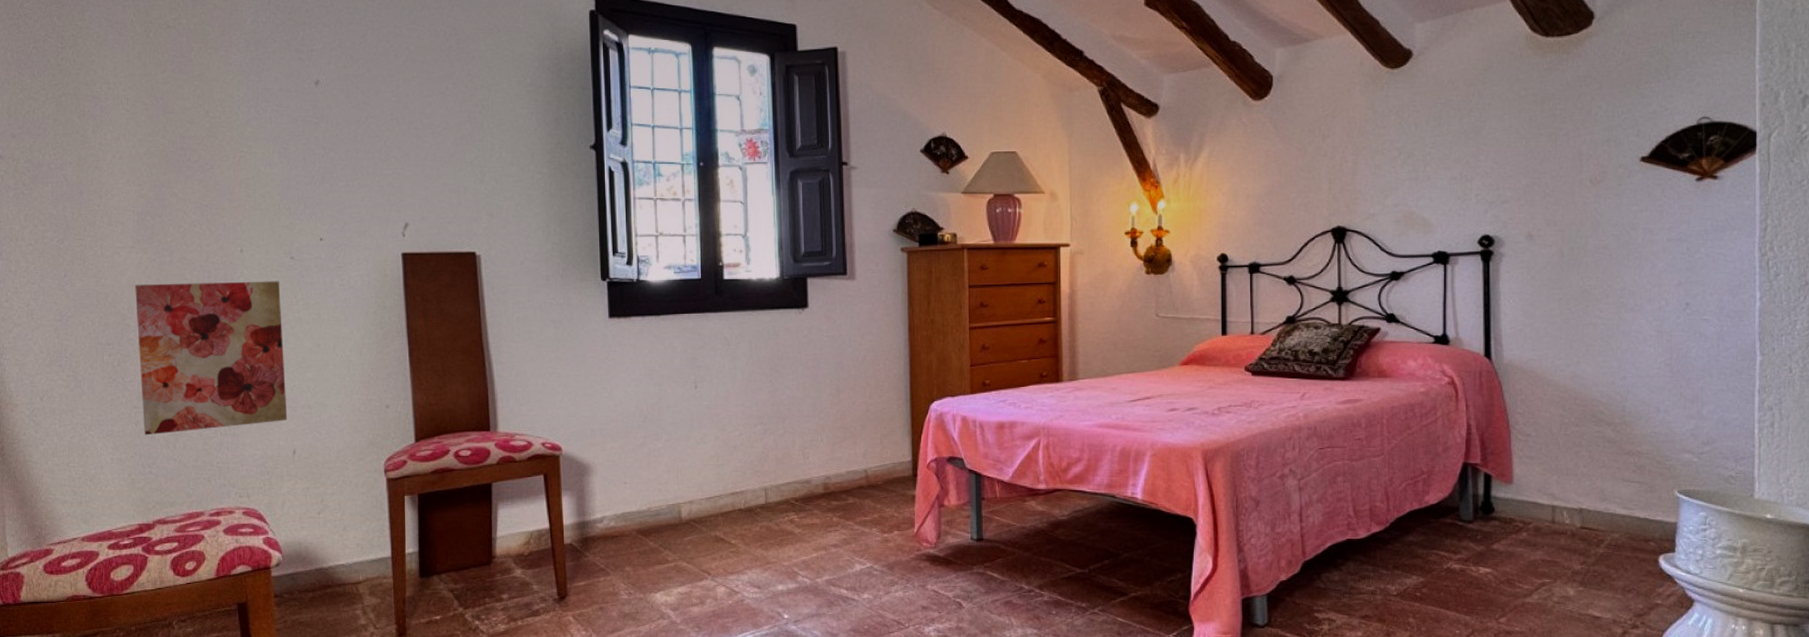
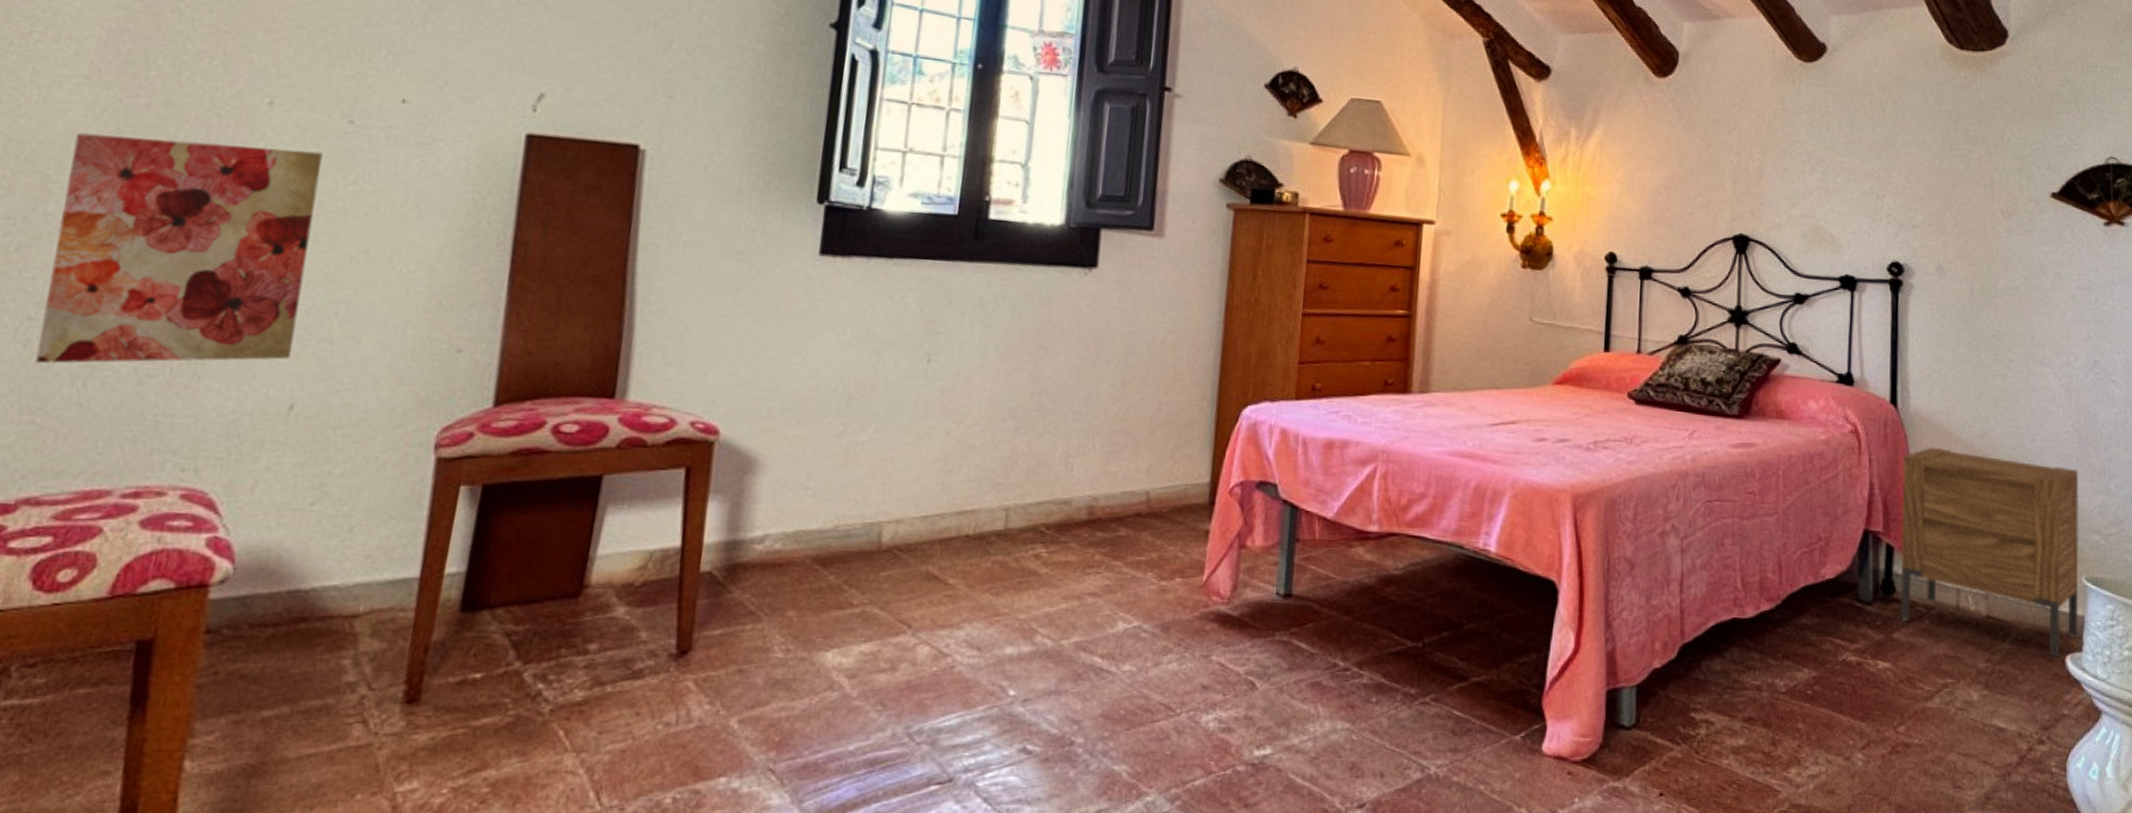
nightstand: none [1497,390,1672,558] -> present [1900,447,2079,658]

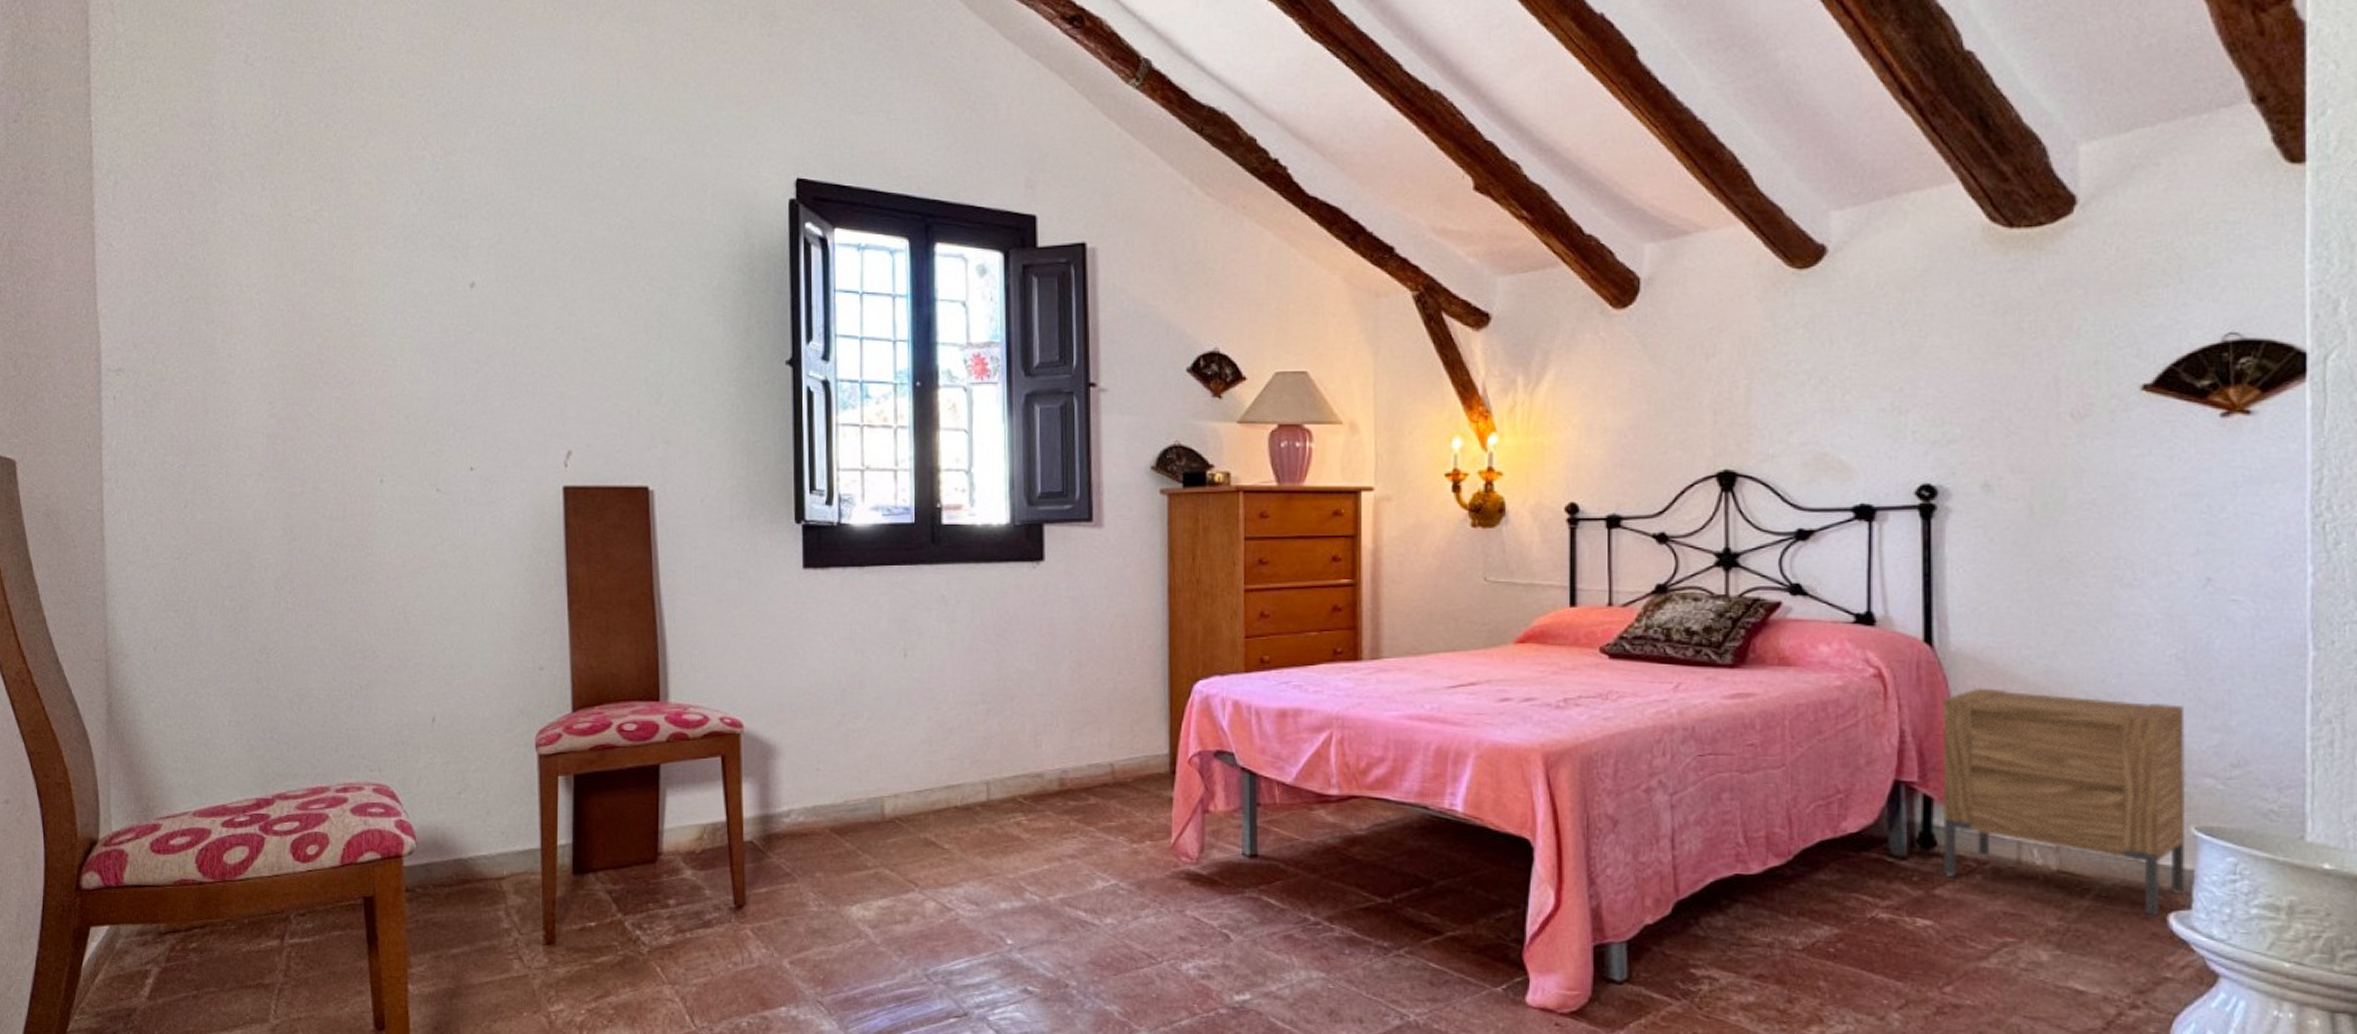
wall art: present [35,133,323,364] -> none [262,517,427,695]

